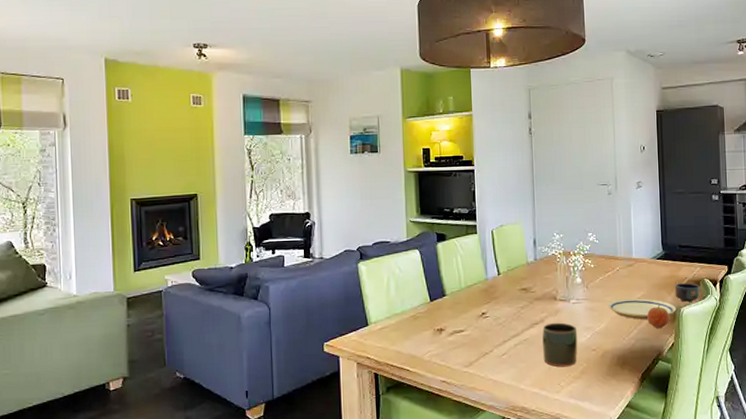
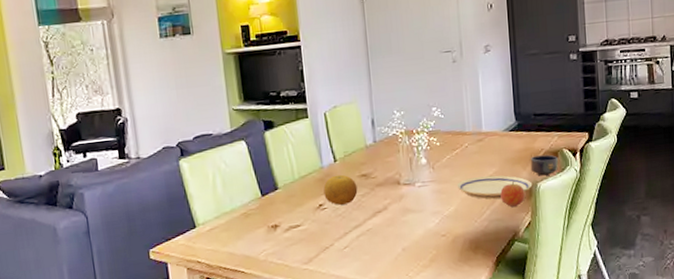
fruit: none [487,287,518,315] -> present [323,174,358,205]
mug: present [542,322,578,367] -> none [386,208,426,256]

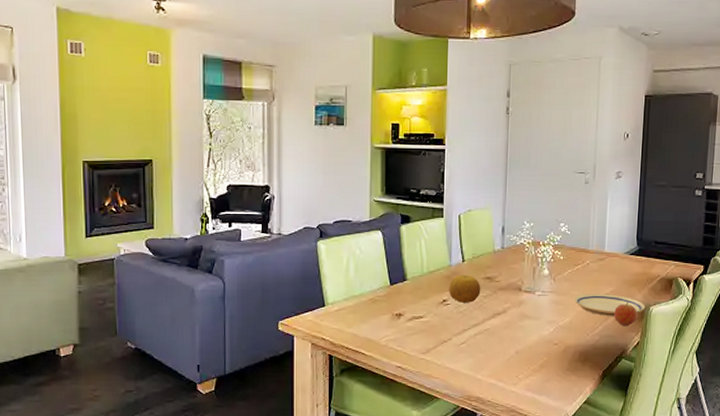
mug: present [530,154,558,176] -> none [645,281,672,301]

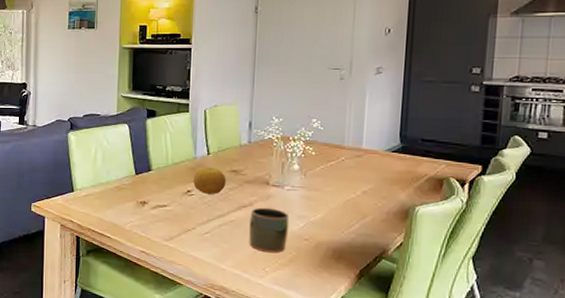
mug: none [502,314,540,360] -> present [248,207,290,253]
plate: present [574,294,646,317] -> none [327,190,410,215]
fruit: present [614,301,638,327] -> none [373,200,401,226]

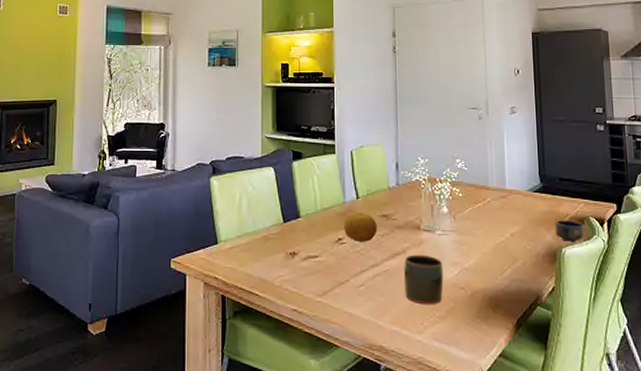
mug: none [410,180,443,201] -> present [554,220,584,242]

